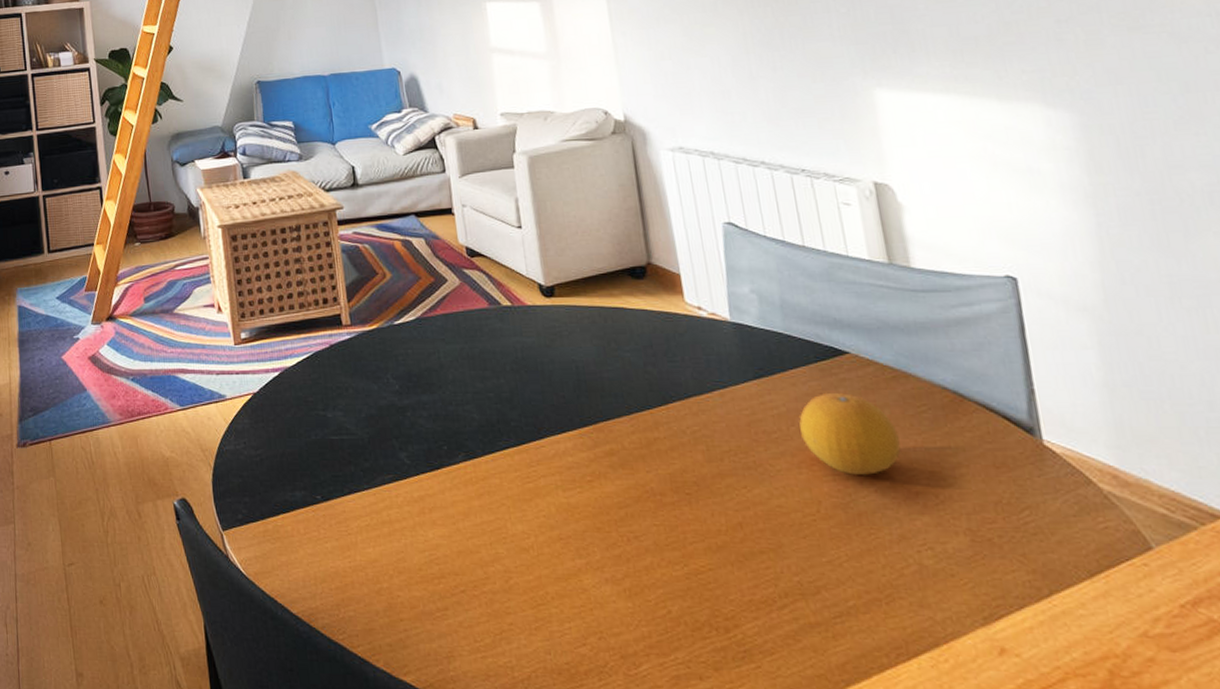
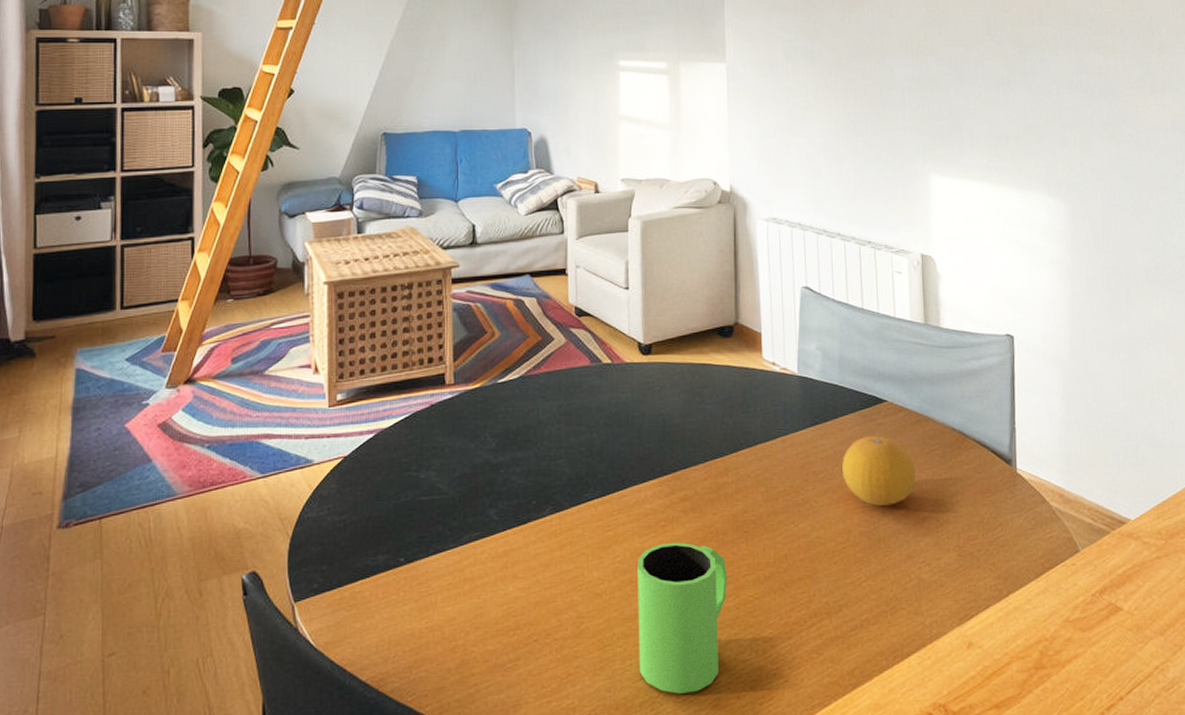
mug: none [564,500,674,667] -> present [637,542,727,694]

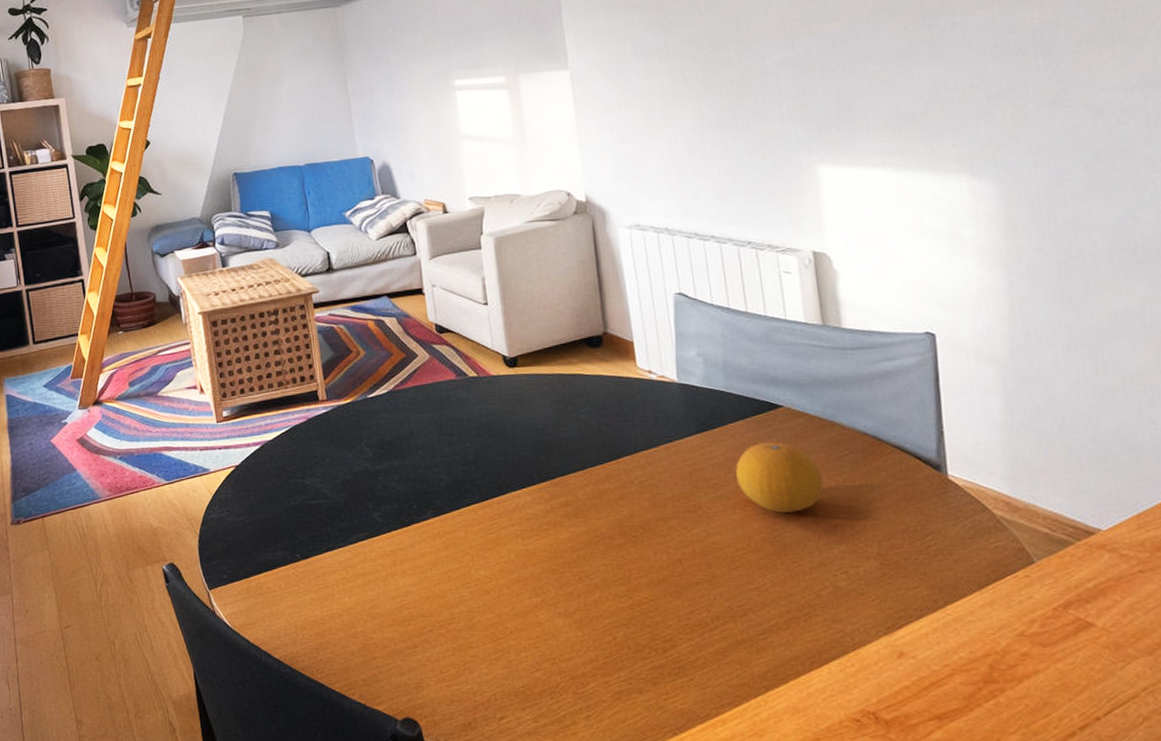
mug: present [637,542,727,694] -> none [523,545,619,686]

